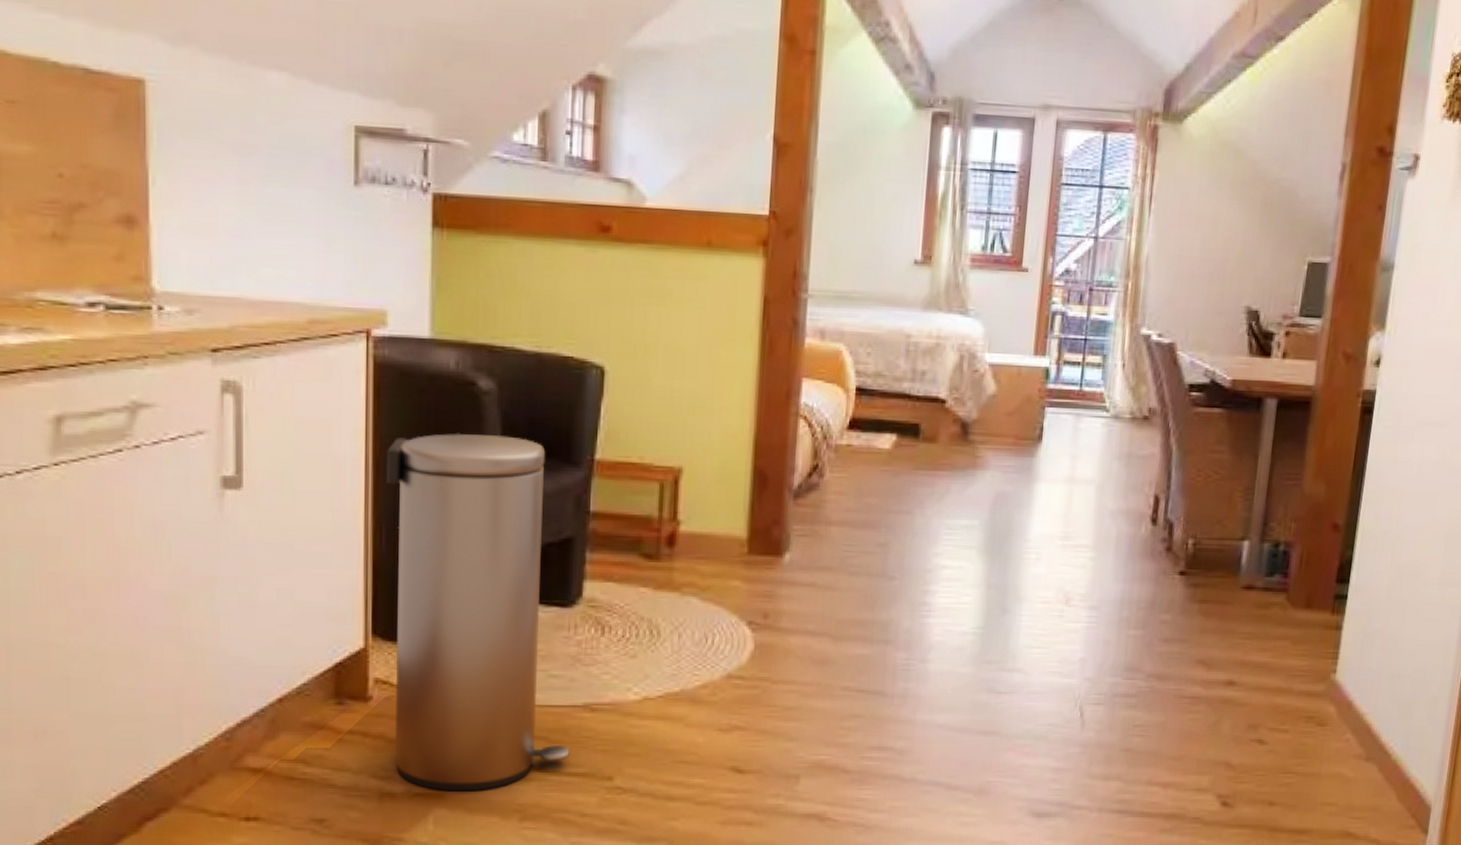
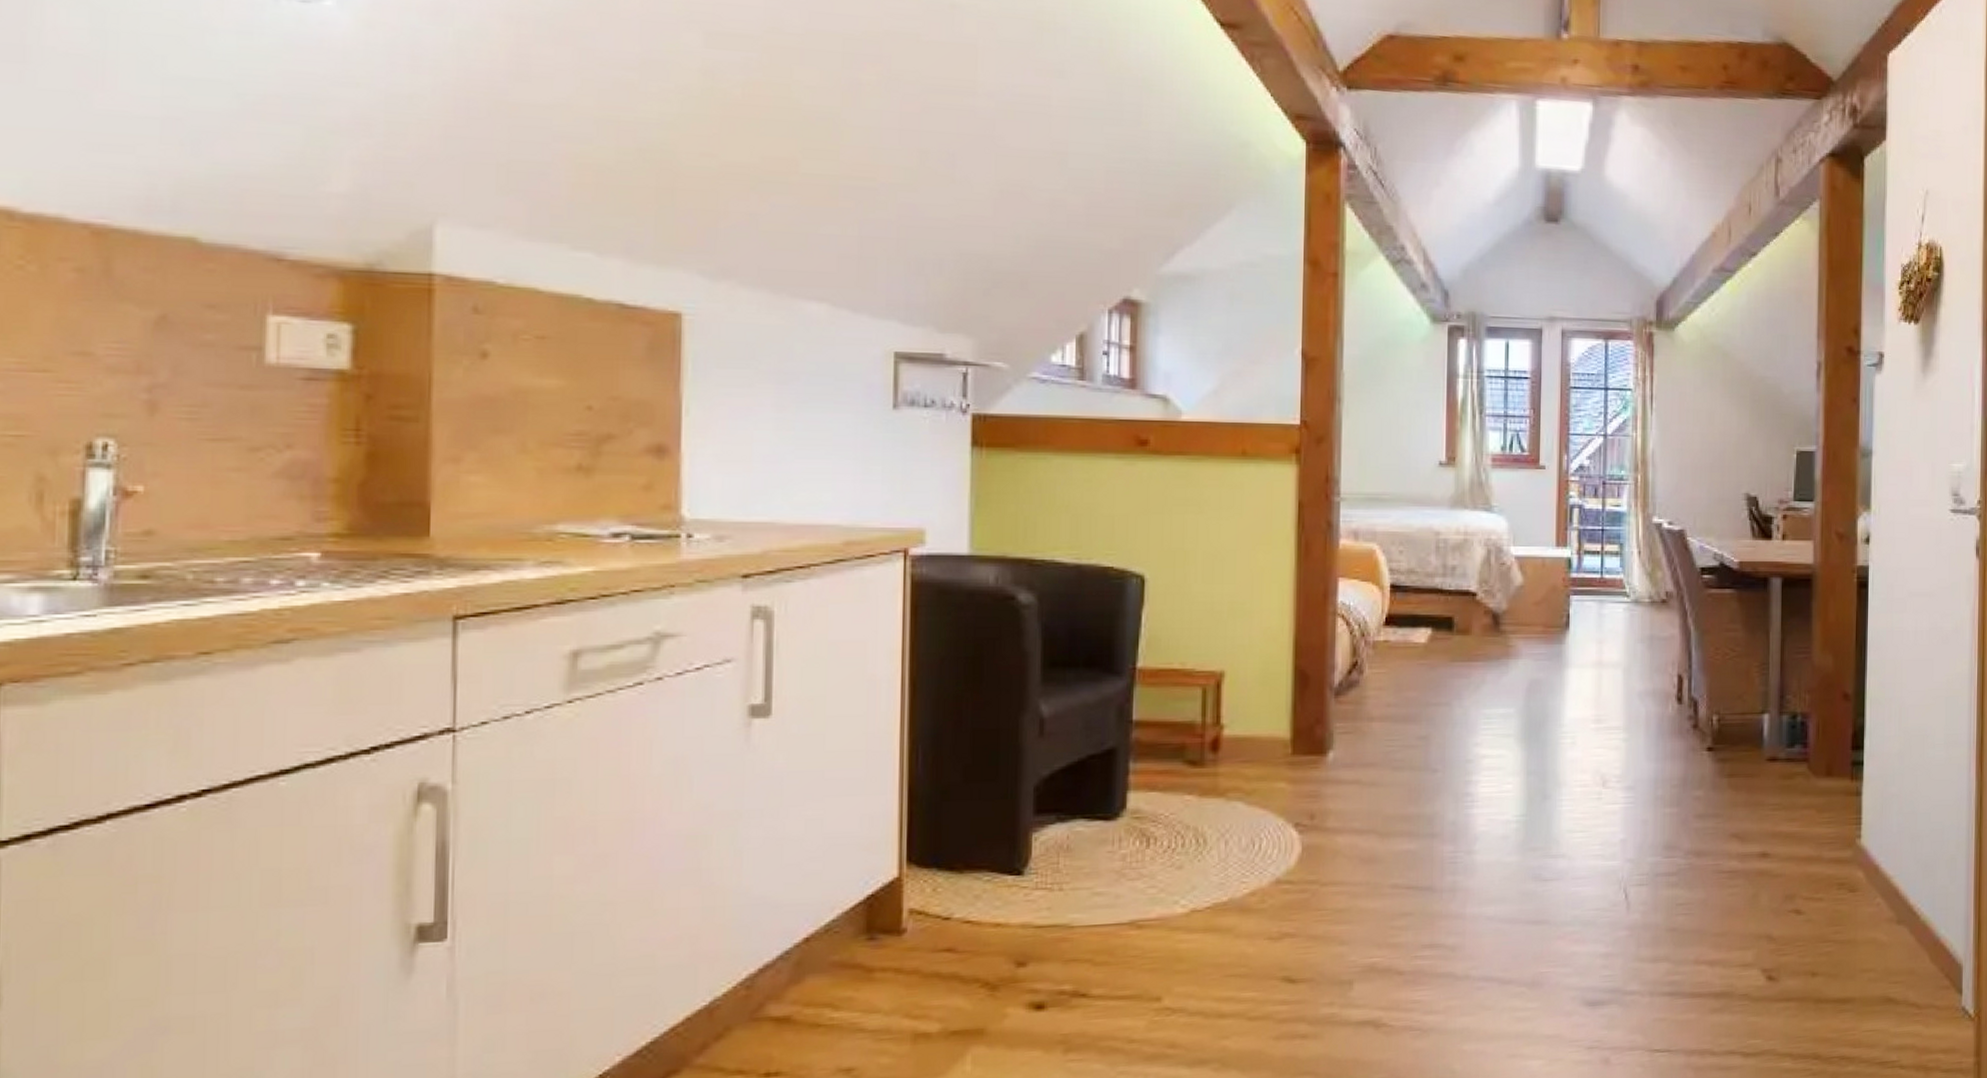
pedal bin: present [385,433,570,792] -> none [922,648,1116,1027]

